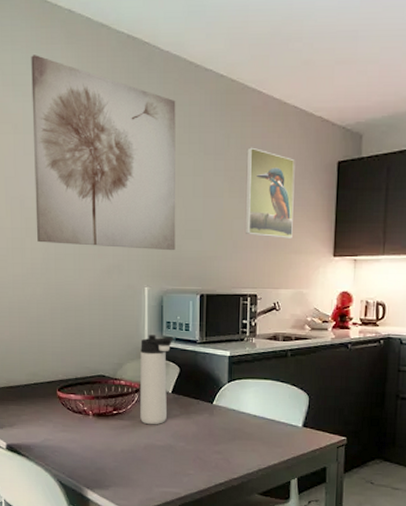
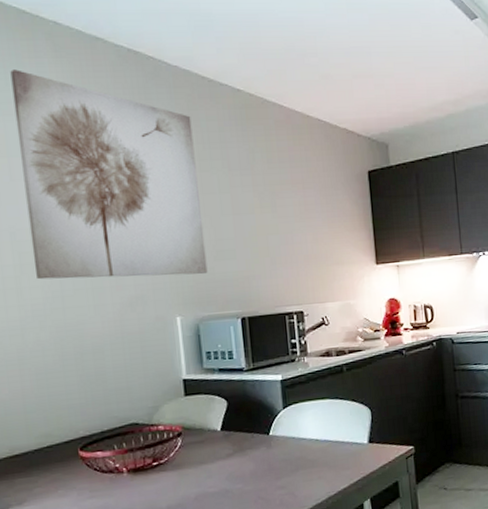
thermos bottle: present [140,335,173,425] -> none [178,368,218,471]
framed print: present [245,147,295,239] -> none [274,161,333,251]

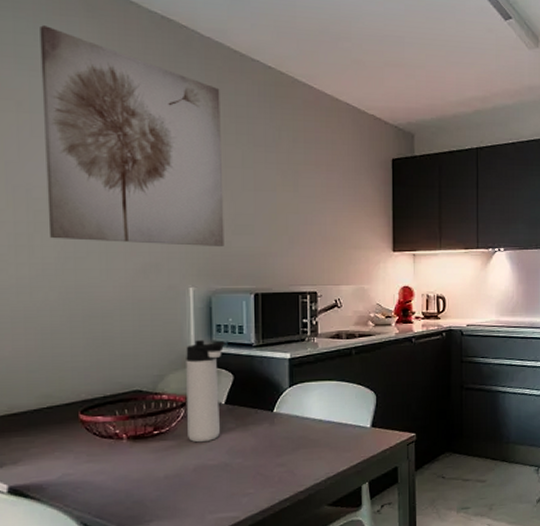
thermos bottle: none [178,368,218,471] -> present [186,340,225,443]

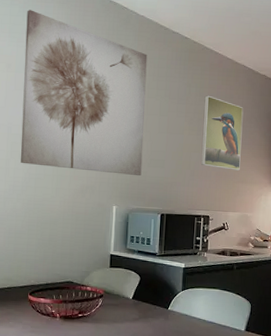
thermos bottle: present [186,340,225,443] -> none [103,247,136,328]
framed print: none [299,141,351,234] -> present [201,95,244,171]

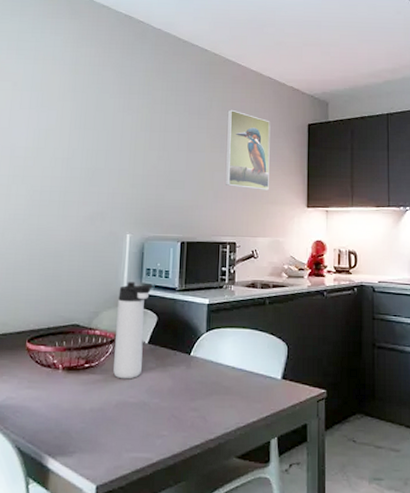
wall art: present [20,10,148,176] -> none [23,26,165,200]
thermos bottle: none [103,247,136,328] -> present [113,282,153,379]

